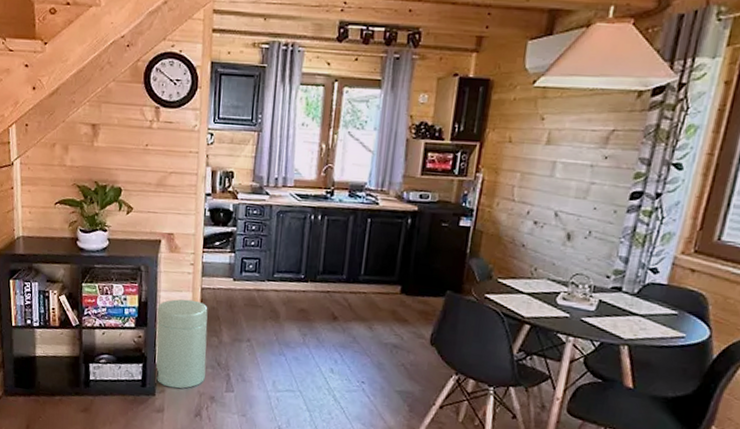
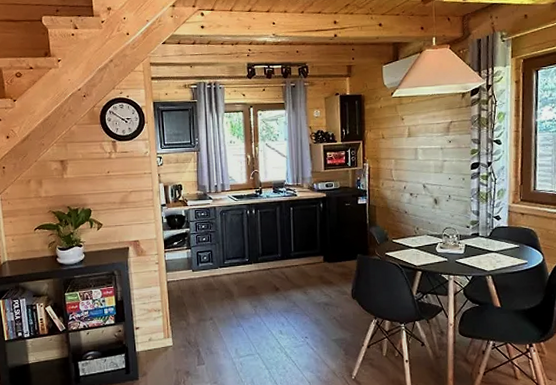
trash can: present [154,299,208,389] -> none [132,293,179,370]

